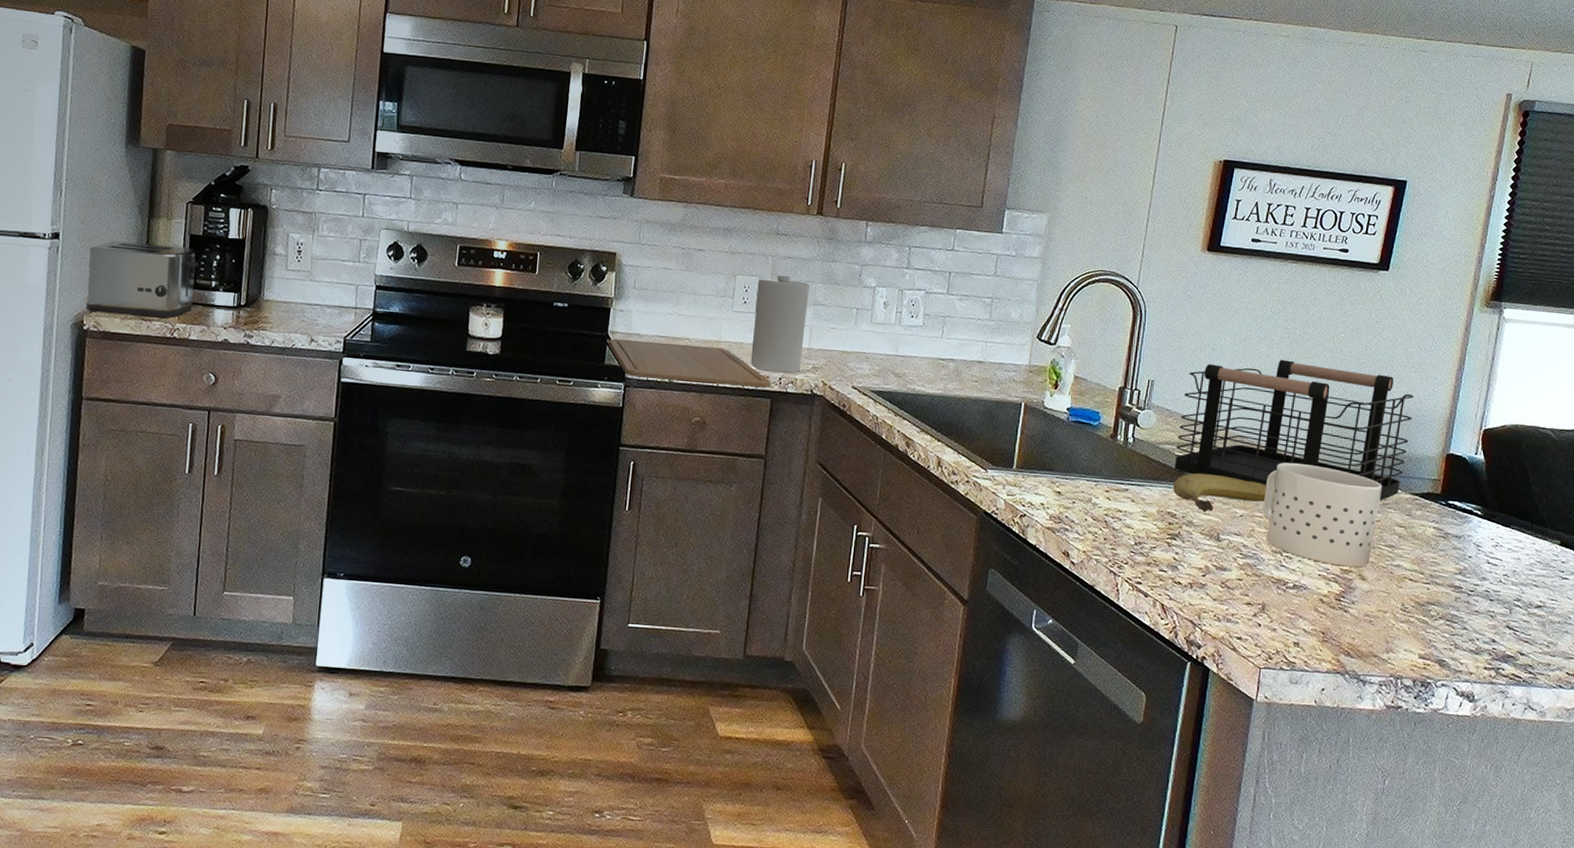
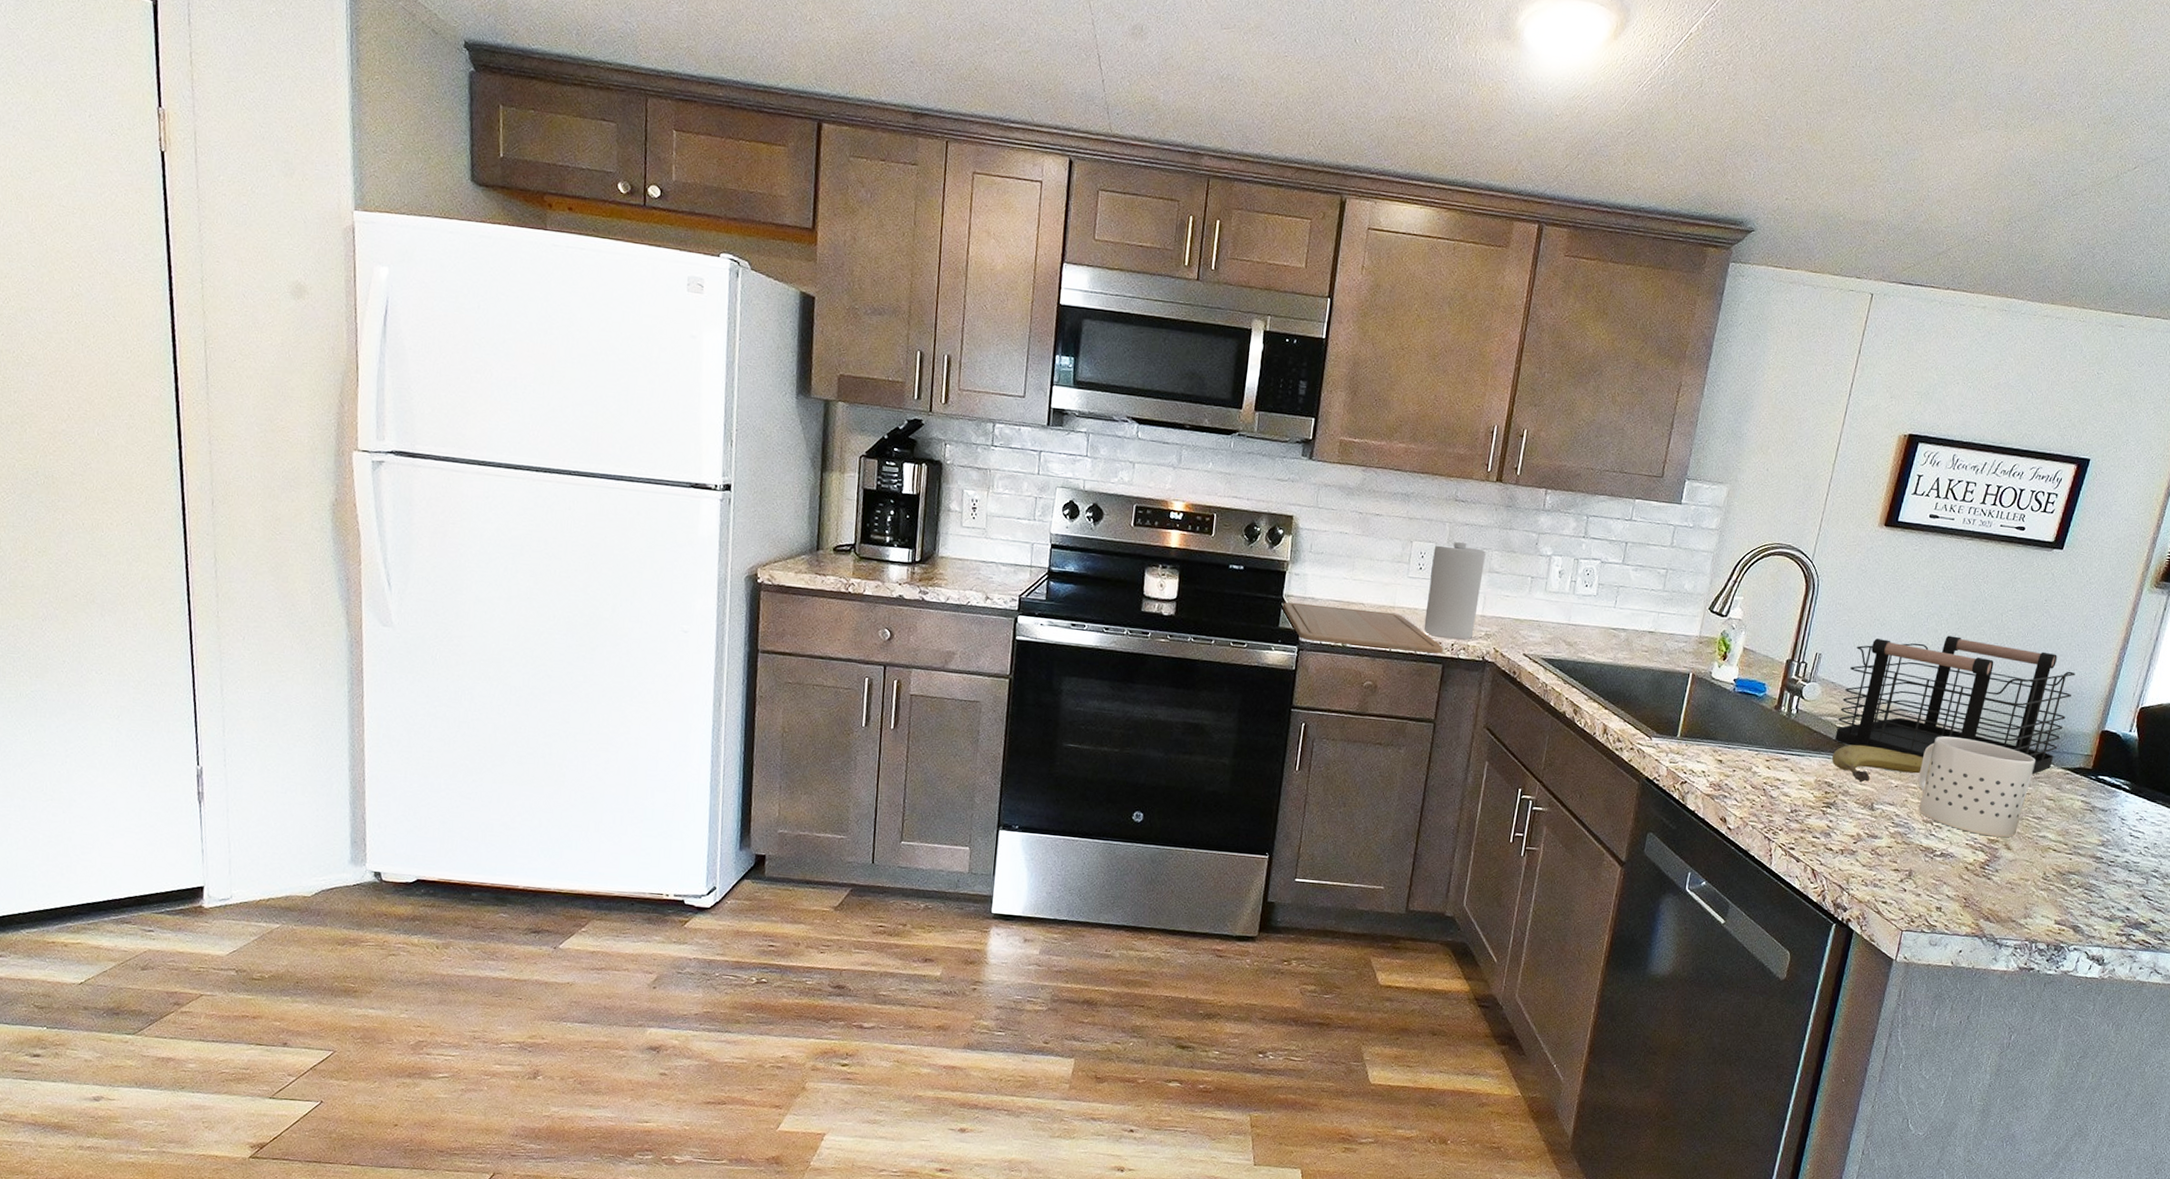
toaster: present [84,241,199,318] -> none [758,493,872,573]

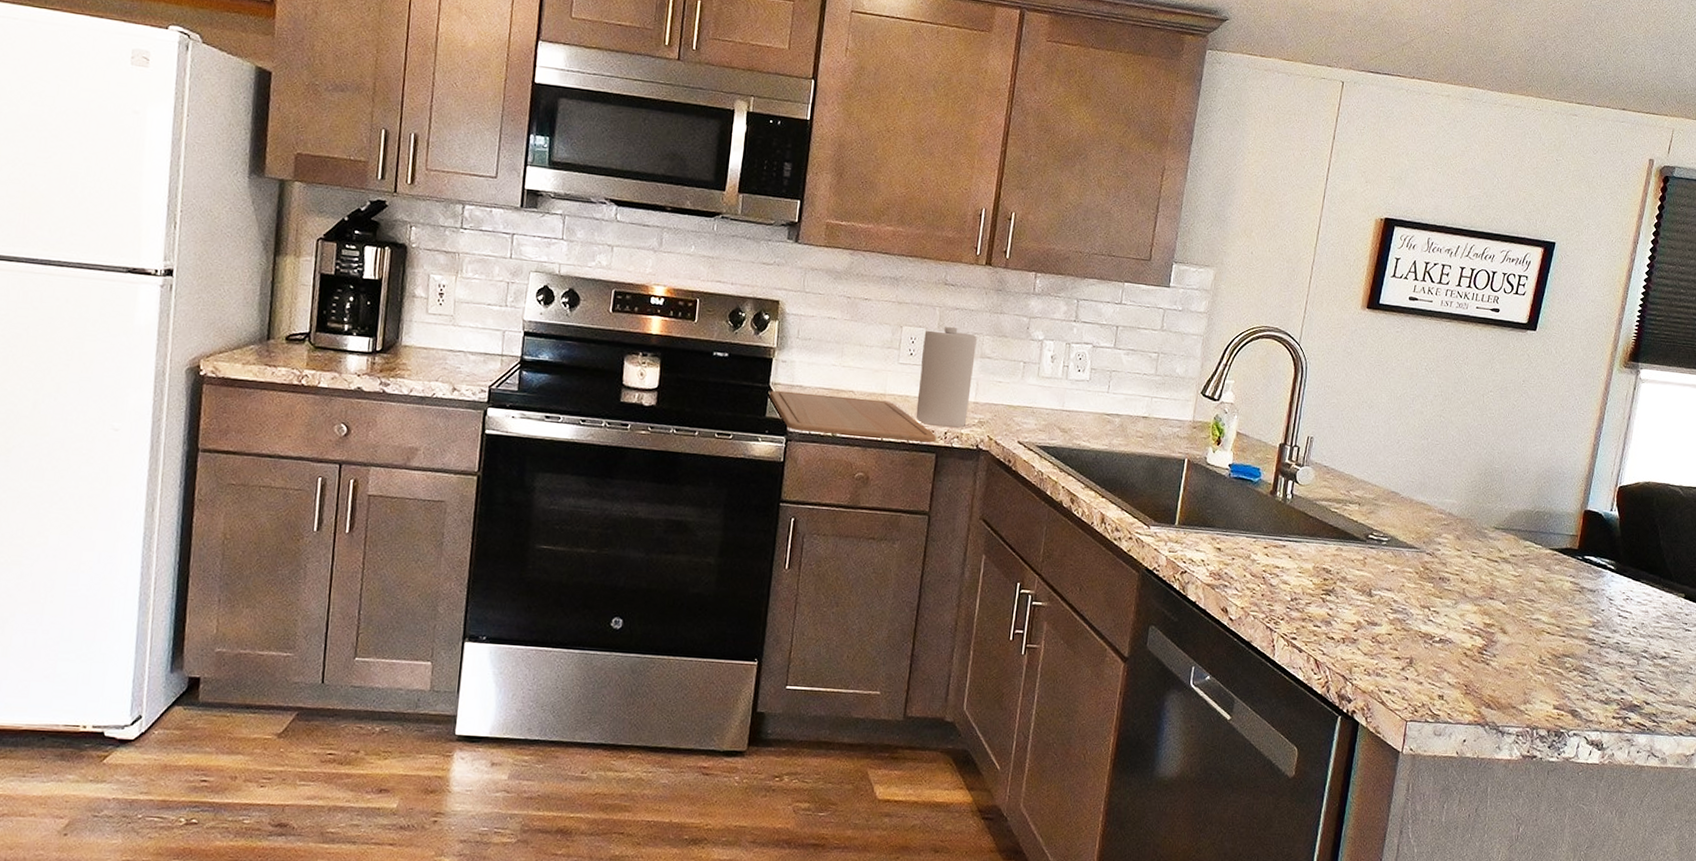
fruit: present [1832,744,1923,783] -> none [1329,529,1417,568]
dish rack: present [1835,635,2076,774] -> none [1330,417,1556,555]
mug: present [1917,736,2037,838] -> none [1413,519,1525,622]

